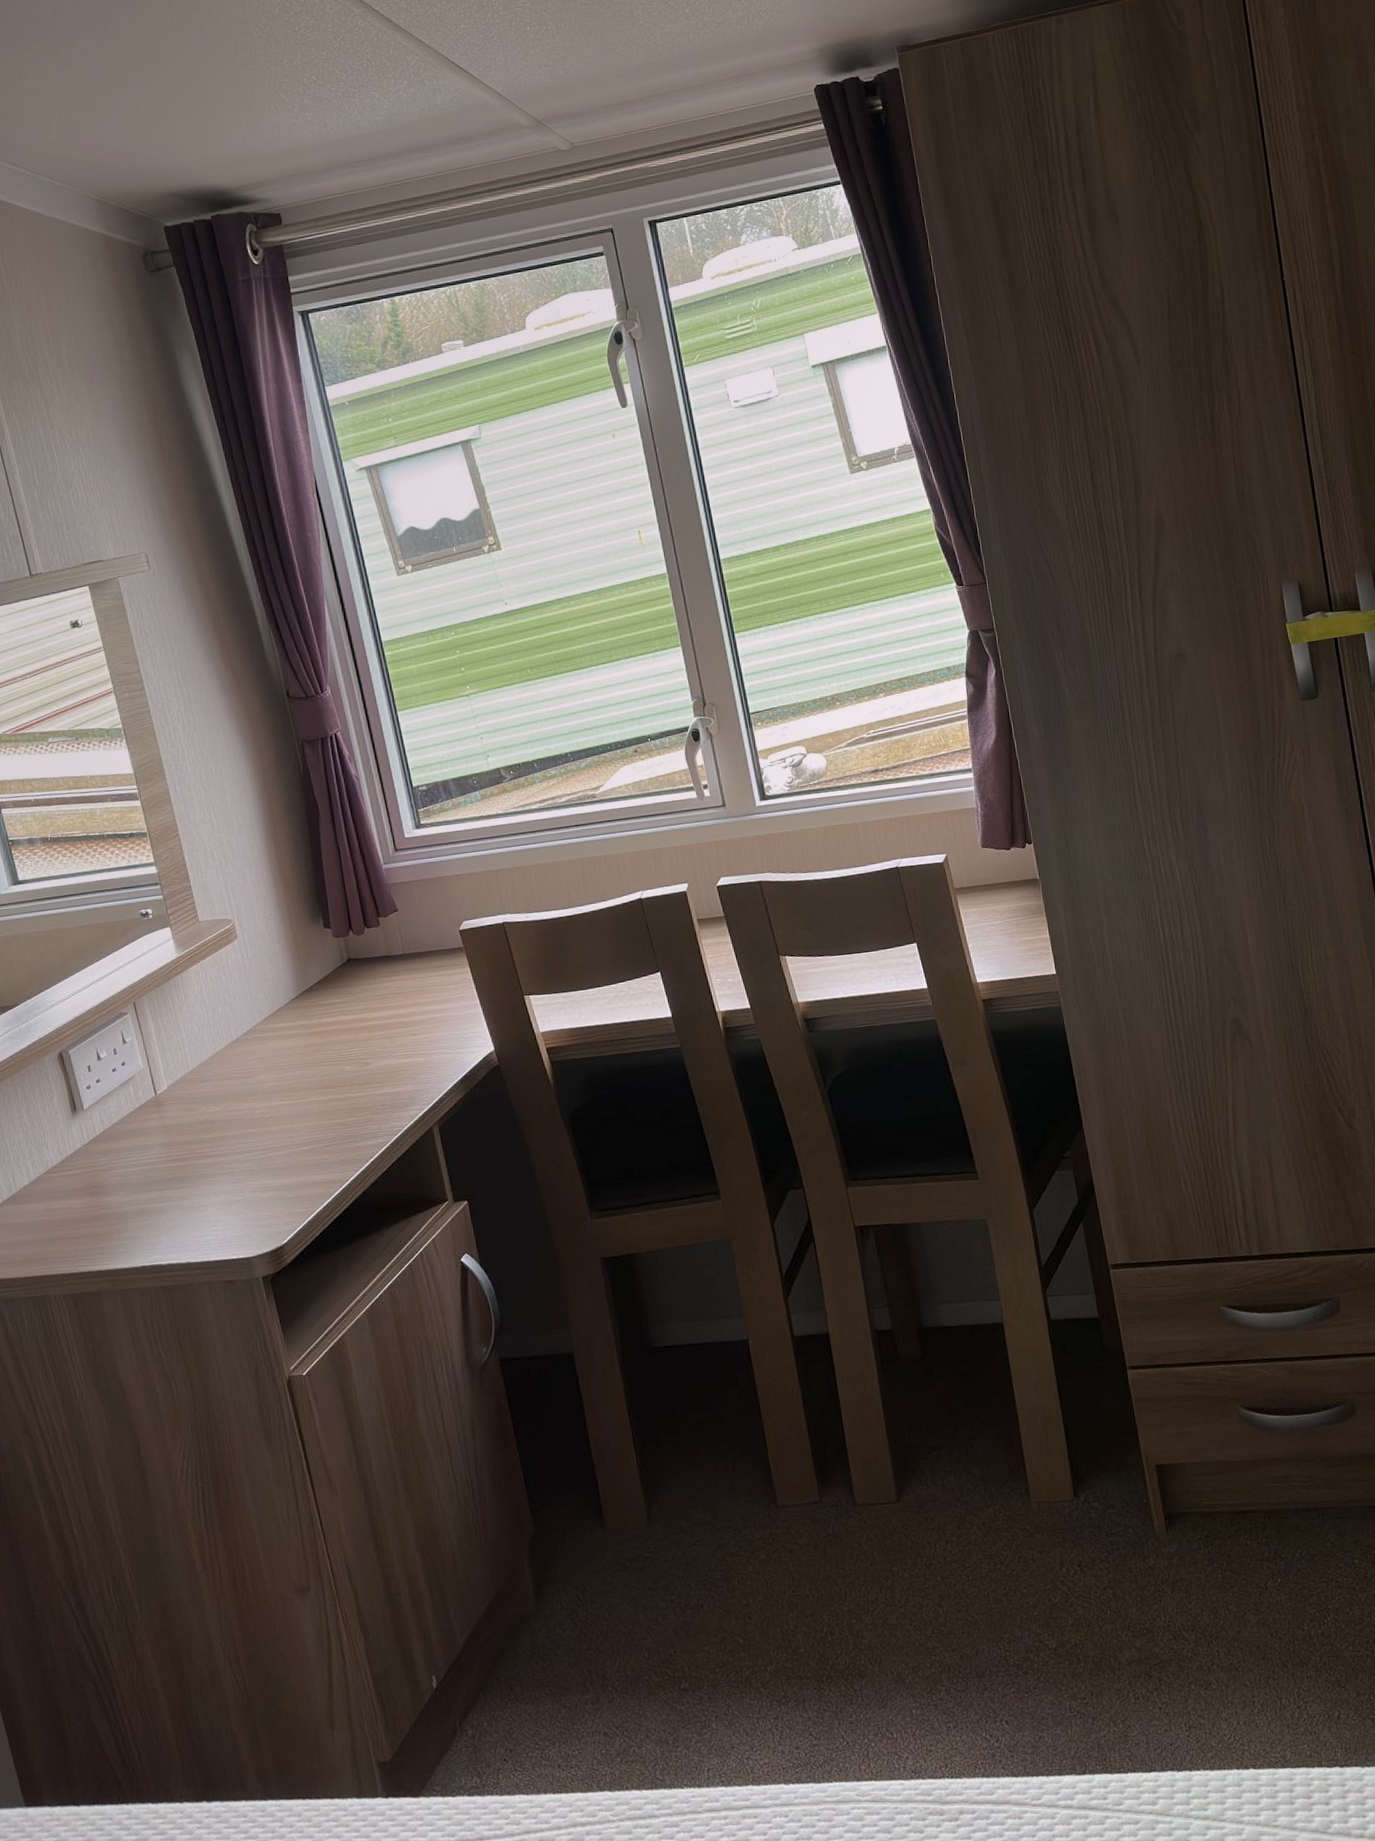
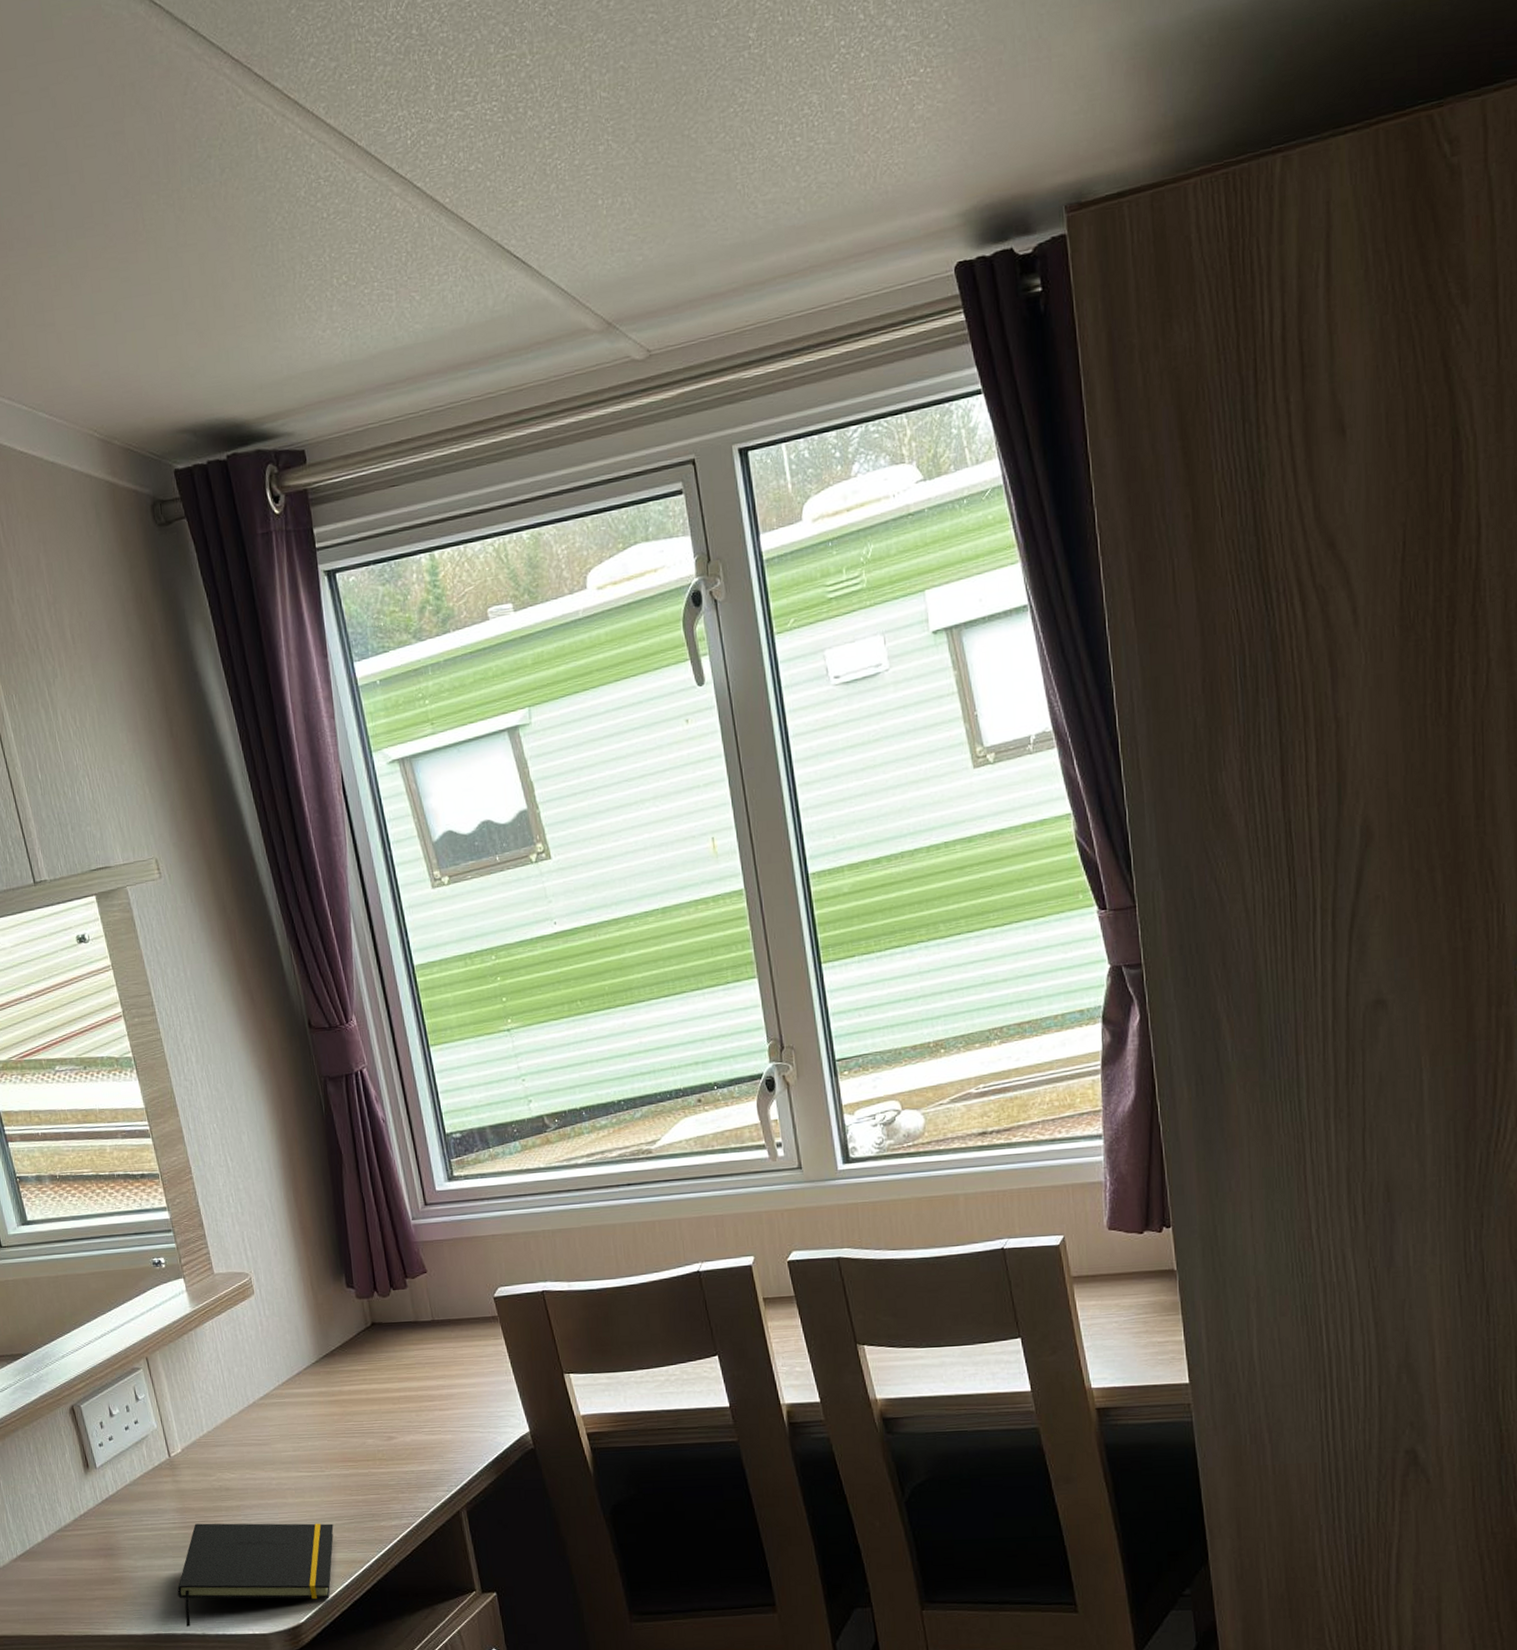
notepad: none [163,1147,314,1257] -> present [177,1523,334,1627]

